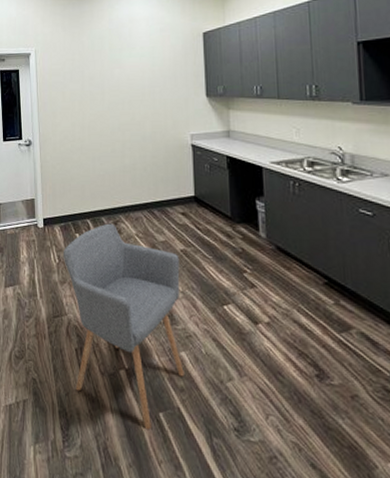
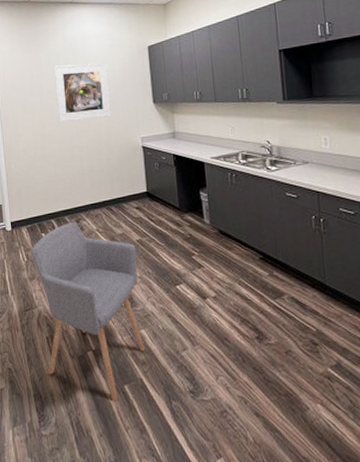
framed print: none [97,49,159,113] -> present [53,63,112,123]

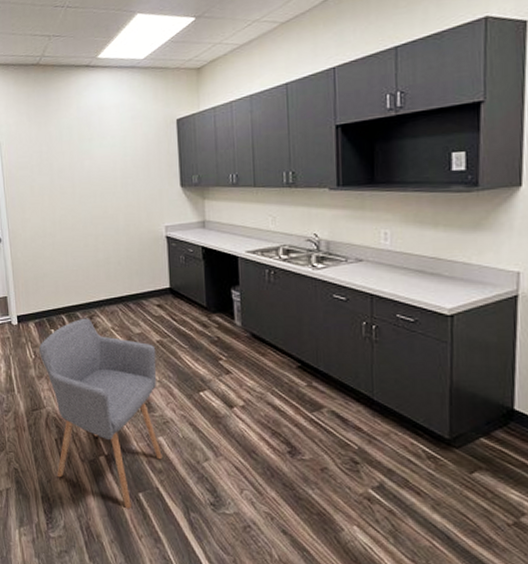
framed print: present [53,63,112,123] -> none [65,138,132,207]

